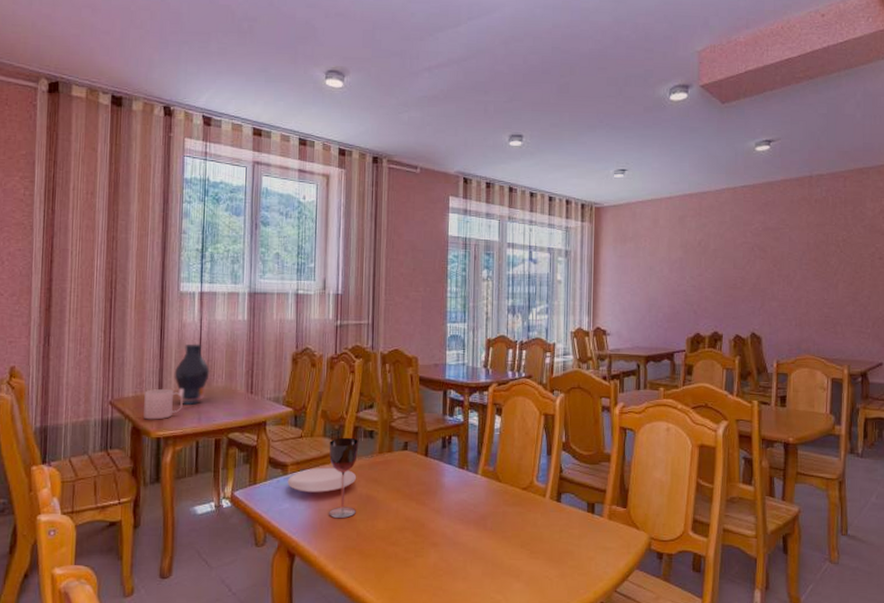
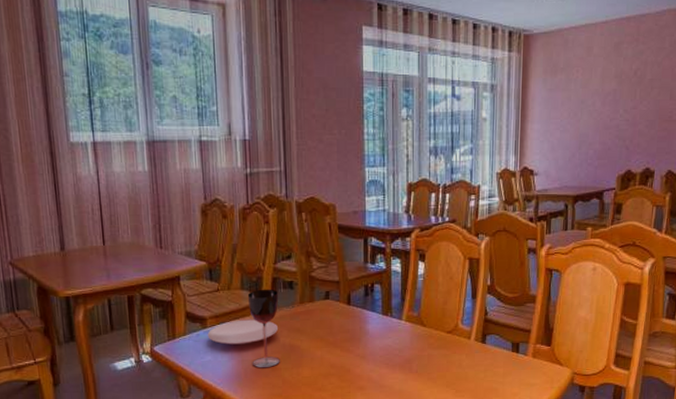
mug: present [144,388,183,420] -> none [46,246,89,279]
vase: present [174,343,210,406] -> none [75,198,114,263]

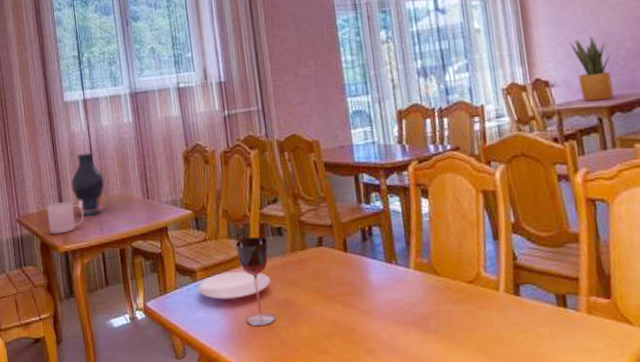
mug: none [46,246,89,279] -> present [47,201,84,235]
vase: none [75,198,114,263] -> present [70,152,105,217]
planter: none [554,135,585,190] -> present [570,35,614,102]

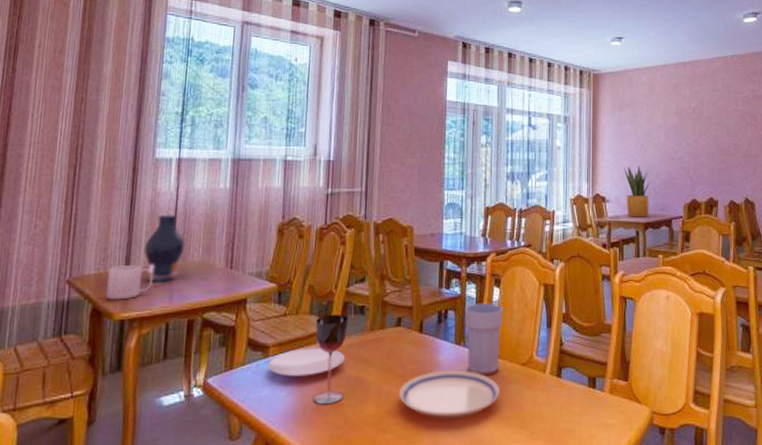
plate: none [332,289,447,342] -> present [399,370,501,420]
cup: none [390,216,441,295] -> present [464,303,503,376]

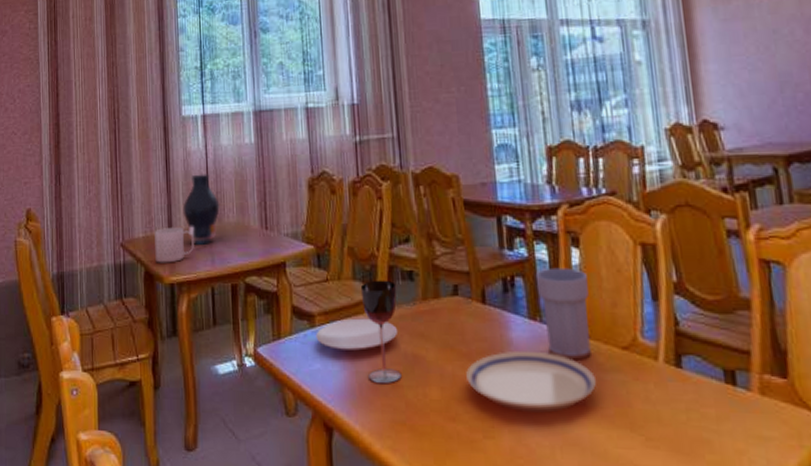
planter: present [624,165,652,218] -> none [742,75,791,149]

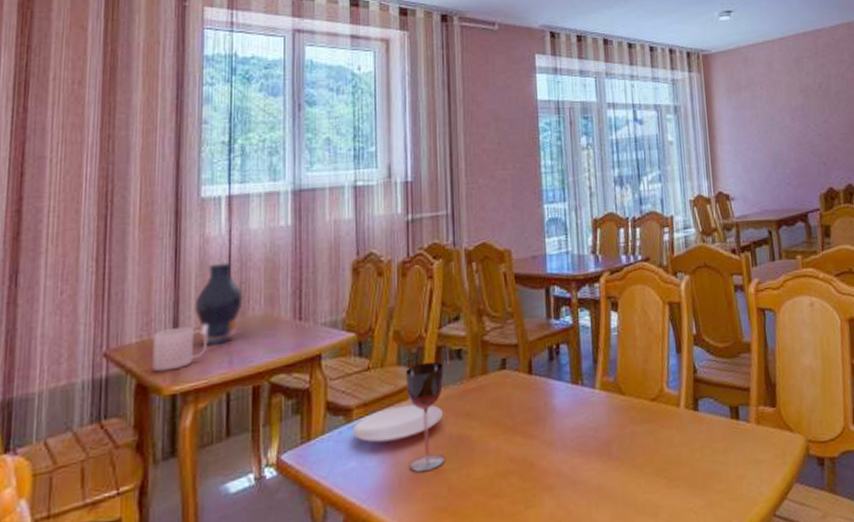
plate: present [466,350,597,413] -> none [511,414,629,477]
cup: present [535,267,591,360] -> none [578,331,625,418]

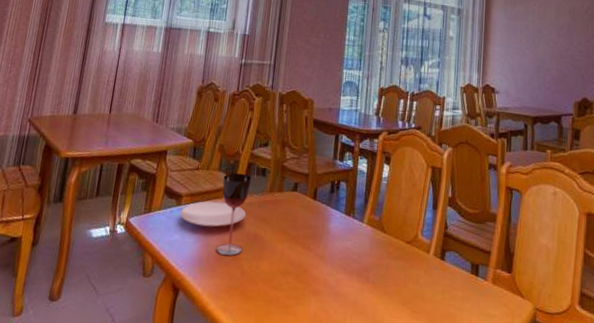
mug: present [152,326,207,372] -> none [56,110,95,141]
vase: present [194,262,243,347] -> none [89,70,122,129]

